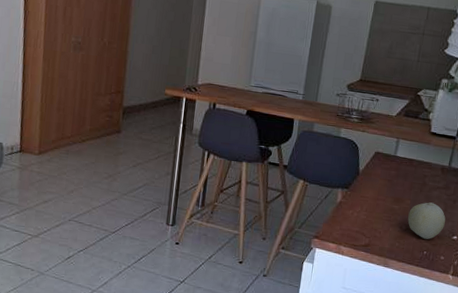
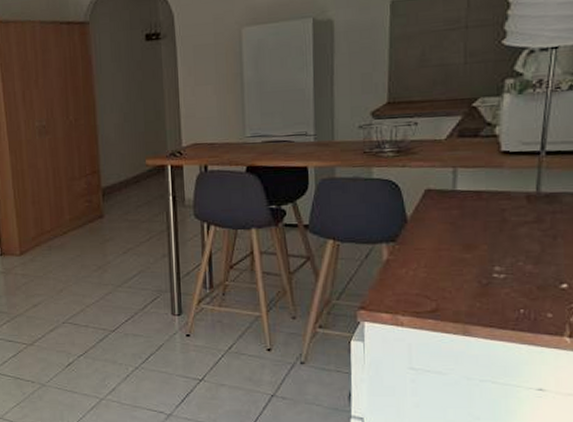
fruit: present [407,202,446,239] -> none [488,243,545,293]

